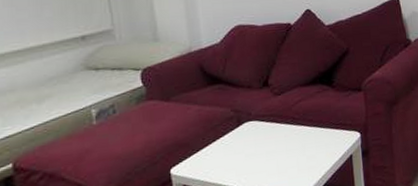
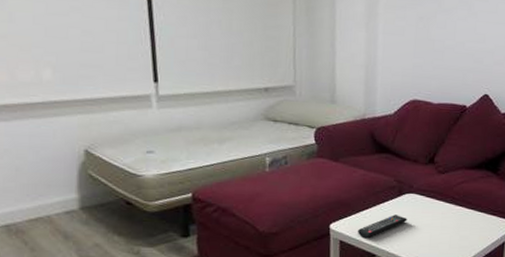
remote control: none [201,146,251,178] -> present [358,215,407,239]

